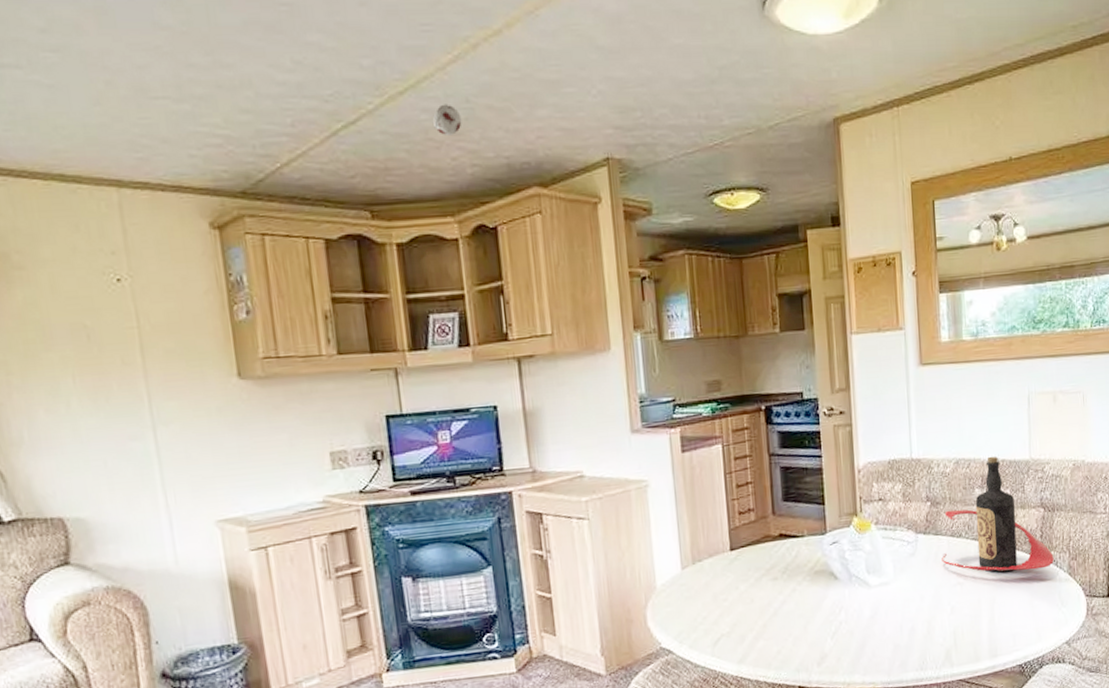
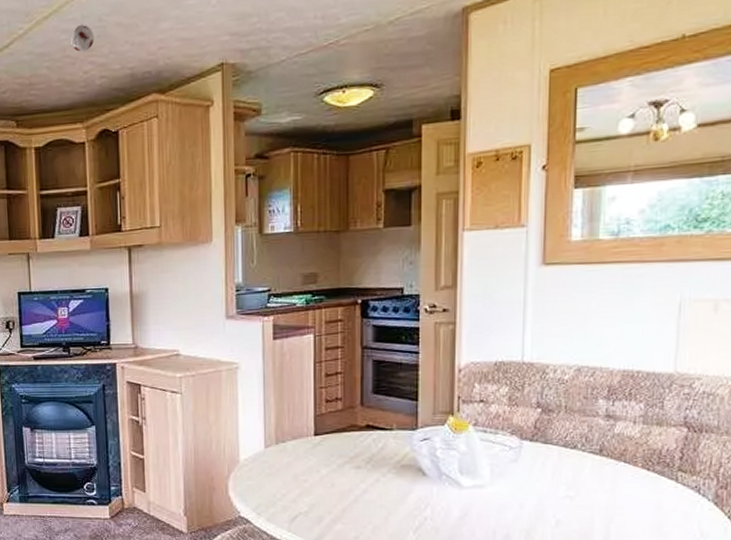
bottle: present [942,456,1054,573] -> none [549,366,696,494]

